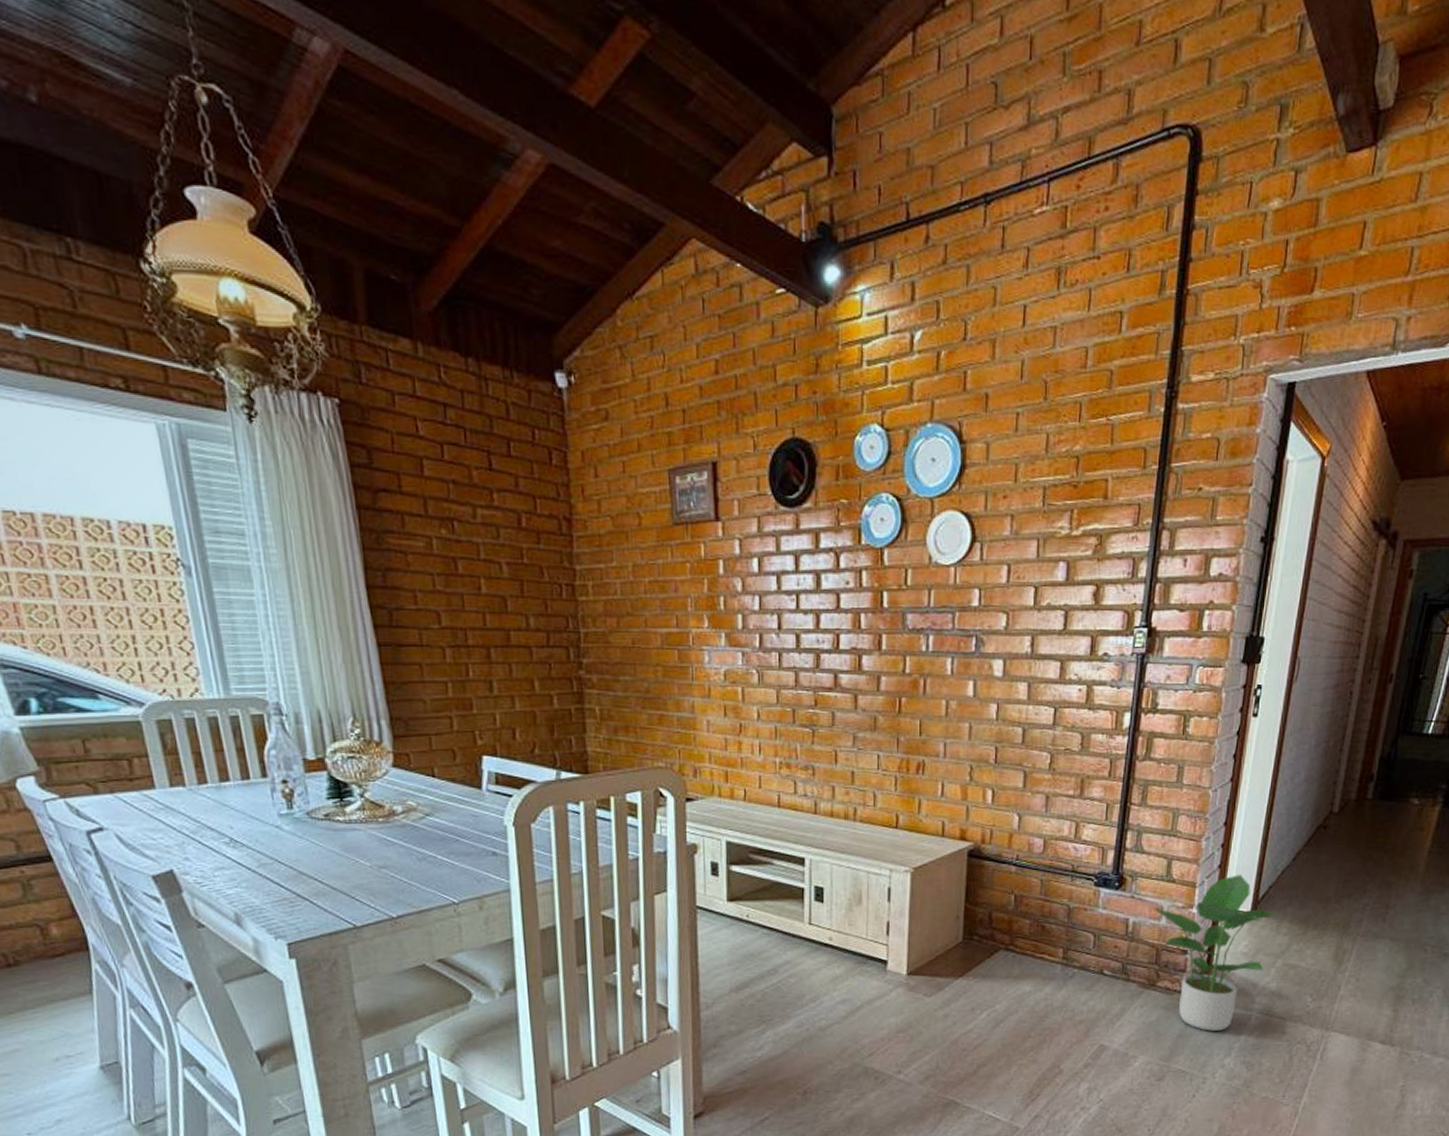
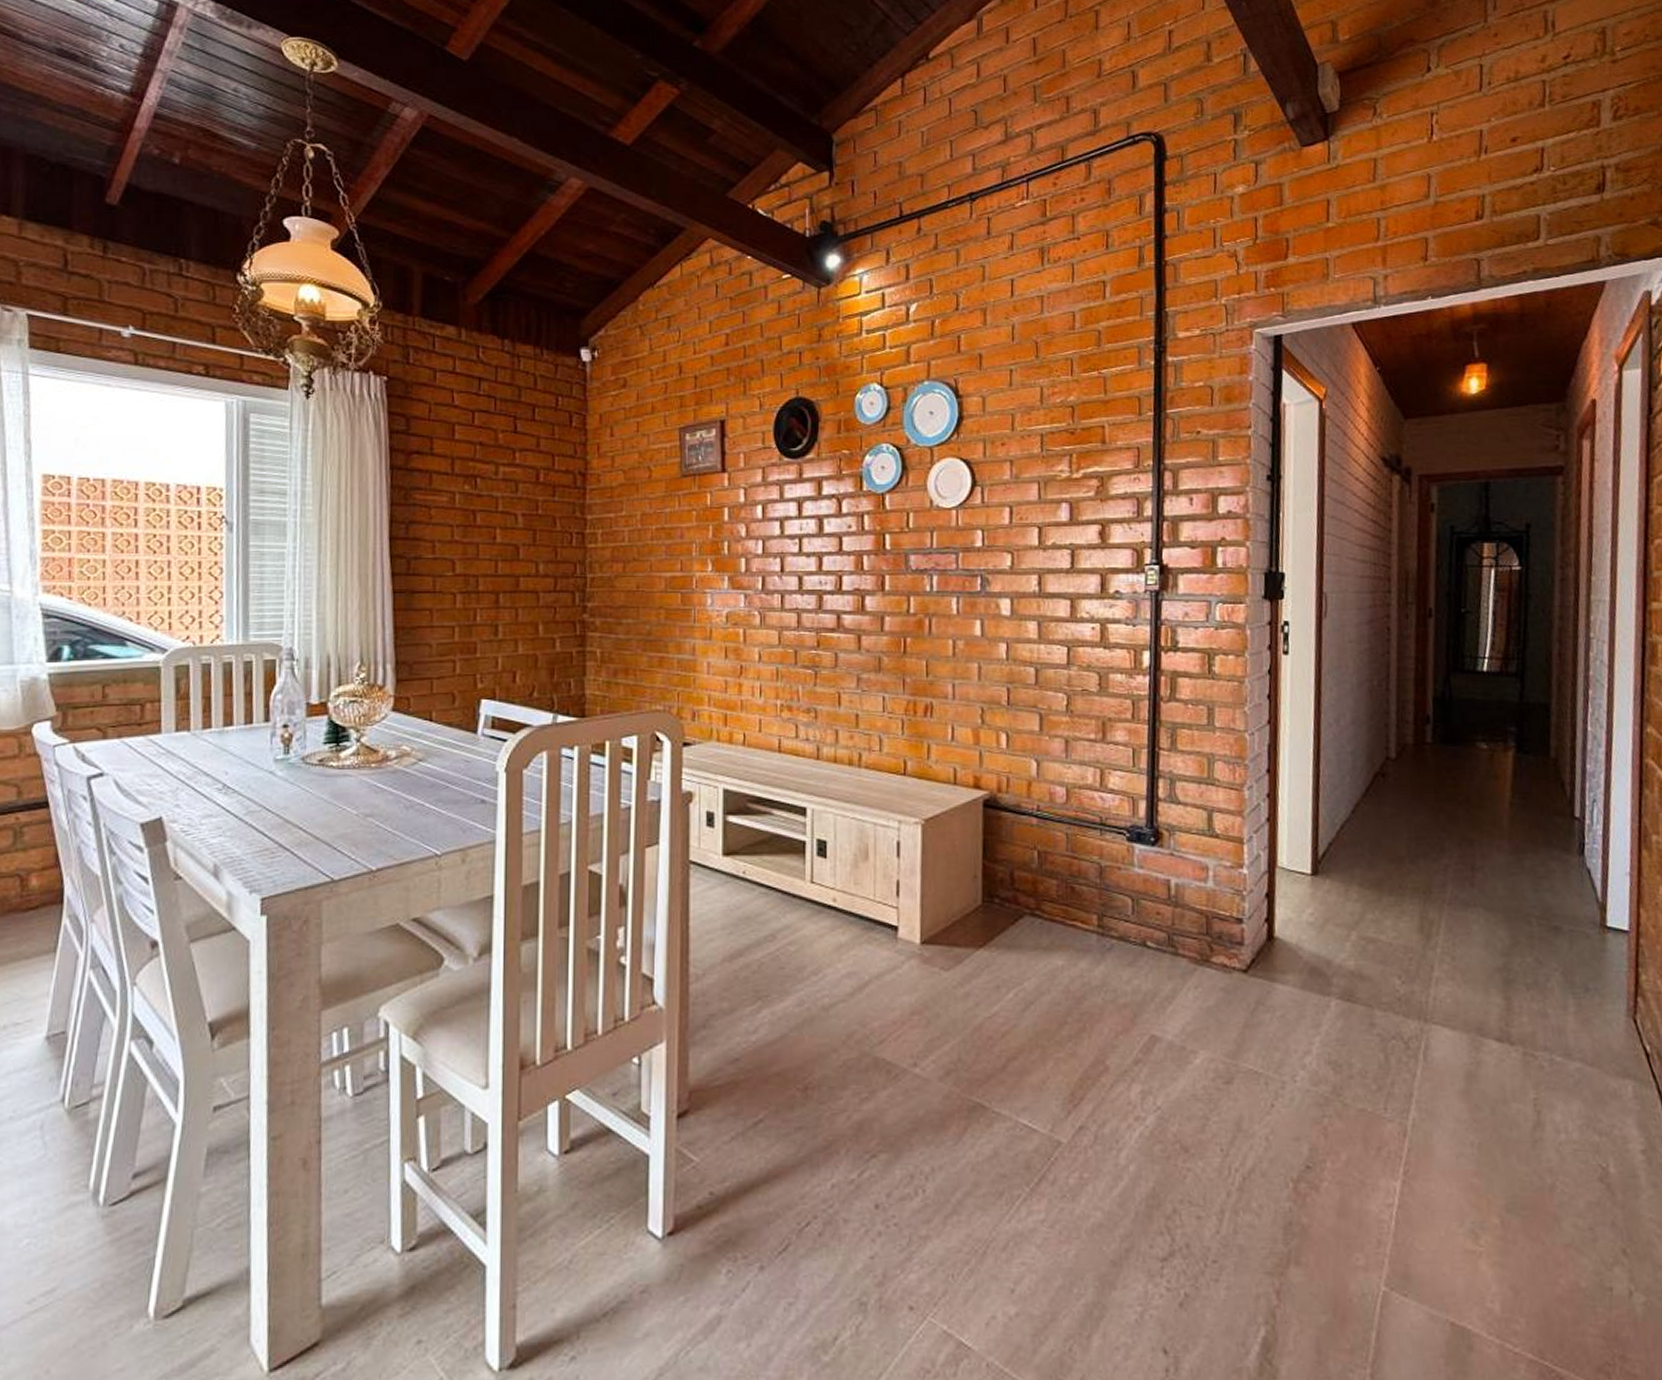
potted plant: present [1154,875,1281,1031] -> none [1198,829,1348,1020]

